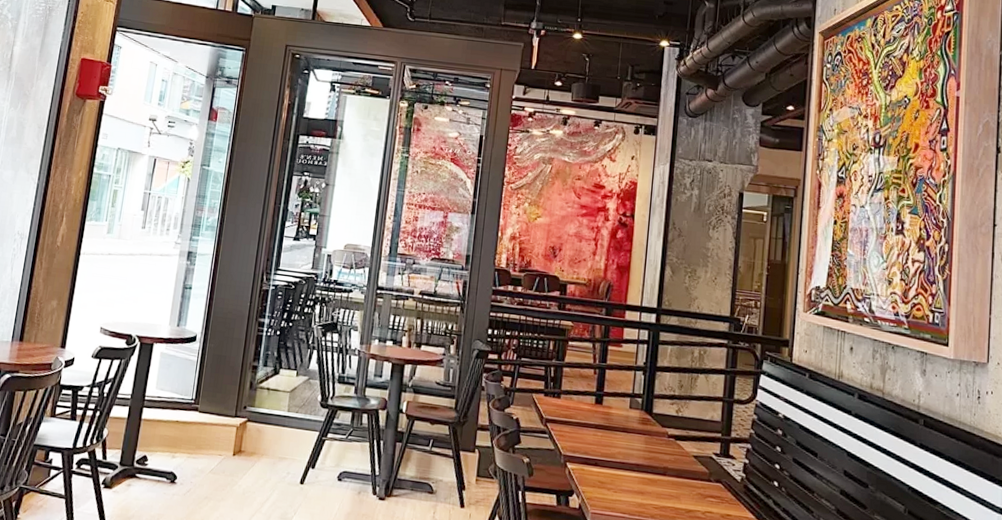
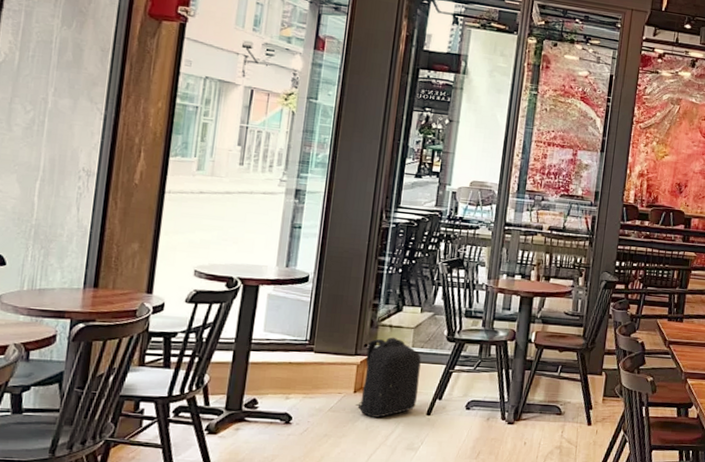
backpack: none [234,400,296,483] -> present [355,337,421,418]

